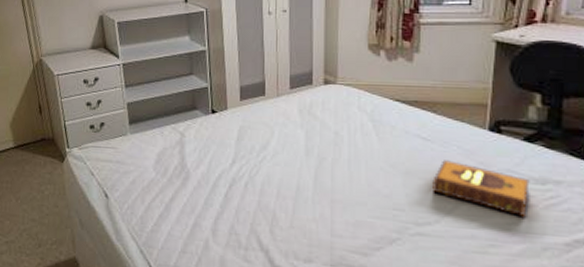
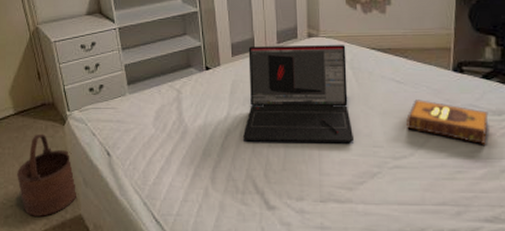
wooden bucket: none [13,169,74,256] -> present [17,133,79,217]
laptop: none [248,91,372,204] -> present [242,45,355,143]

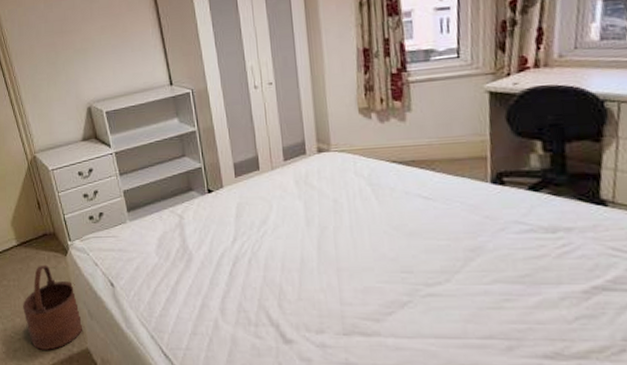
laptop: present [242,45,355,143] -> none [251,159,379,270]
hardback book: present [406,100,489,145] -> none [438,217,540,268]

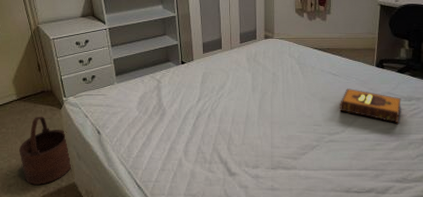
hardback book: none [438,217,540,268] -> present [340,89,401,124]

